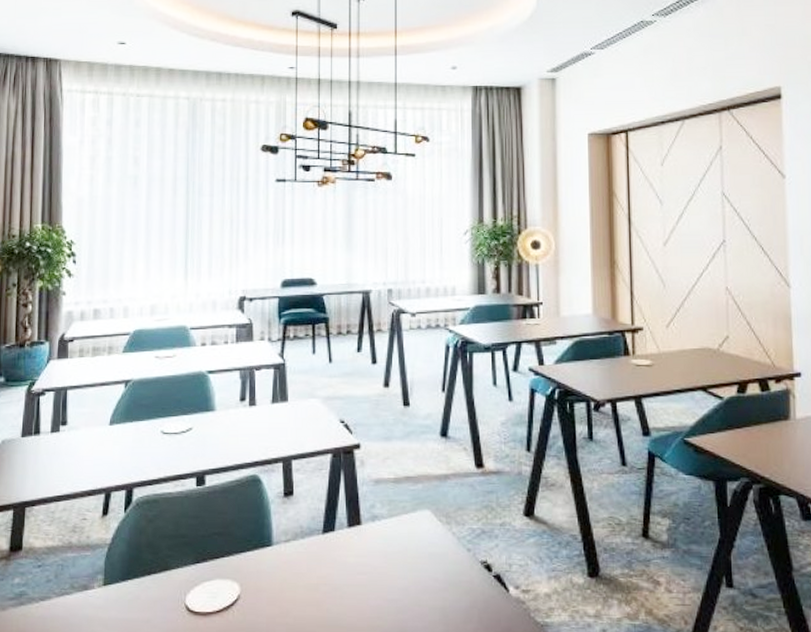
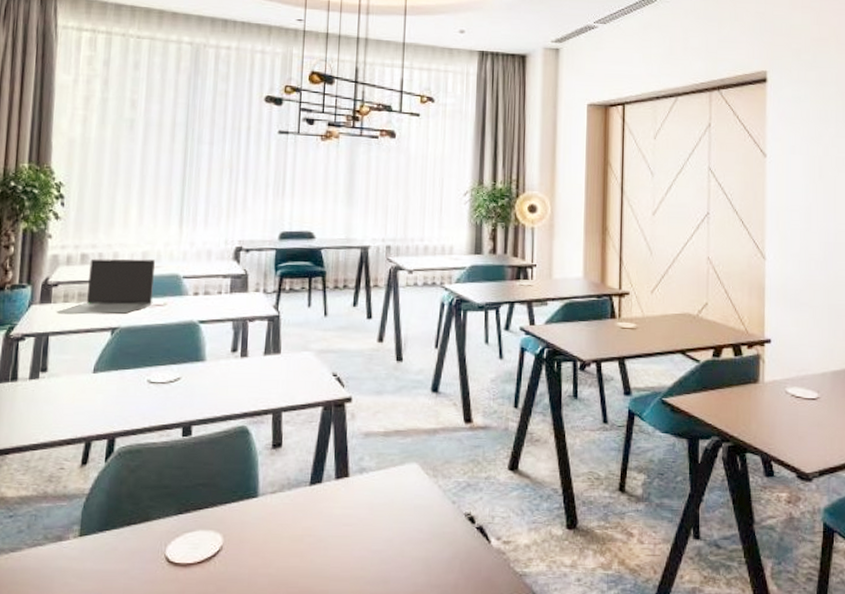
laptop: none [74,312,164,369] -> present [57,258,156,315]

